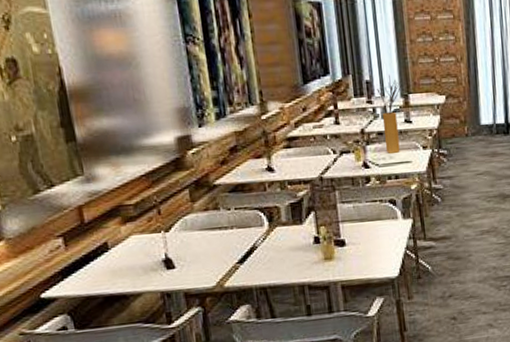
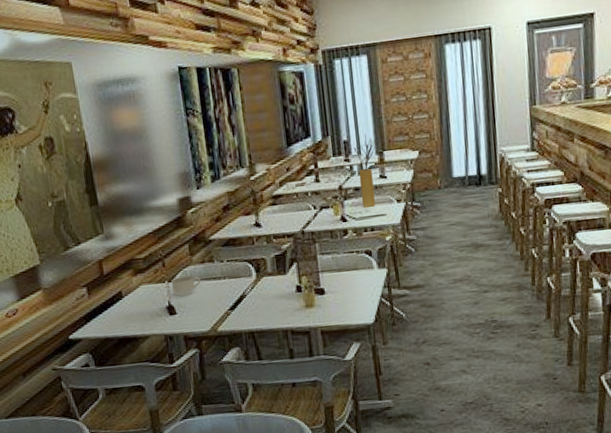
teacup: none [168,225,205,249] -> present [171,276,202,297]

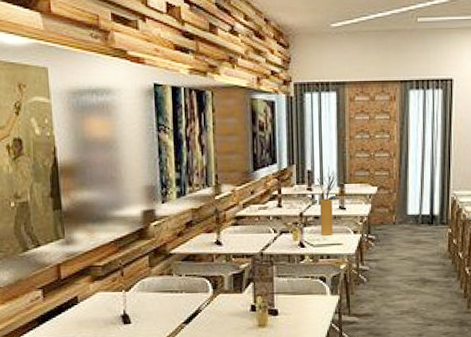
teacup: present [171,276,202,297] -> none [128,287,159,307]

